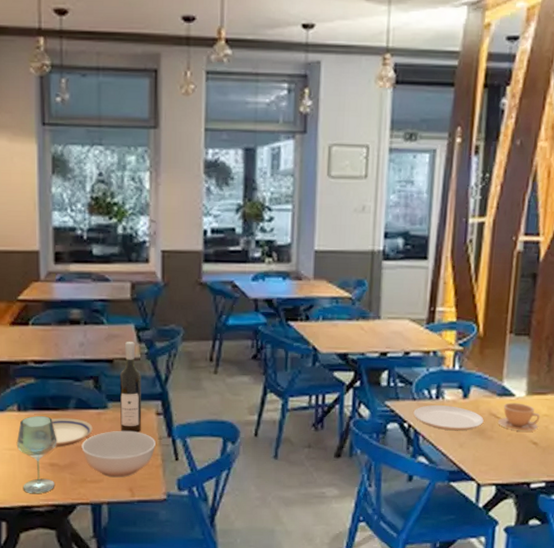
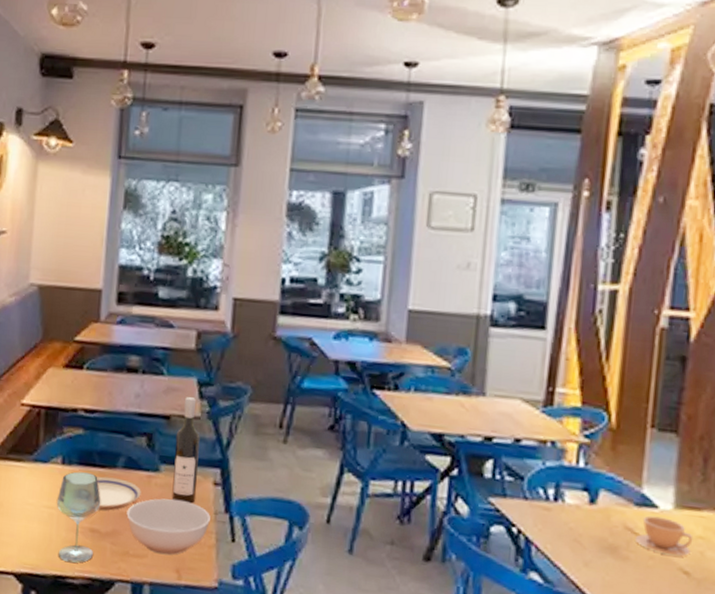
plate: present [413,405,484,431] -> none [524,507,617,546]

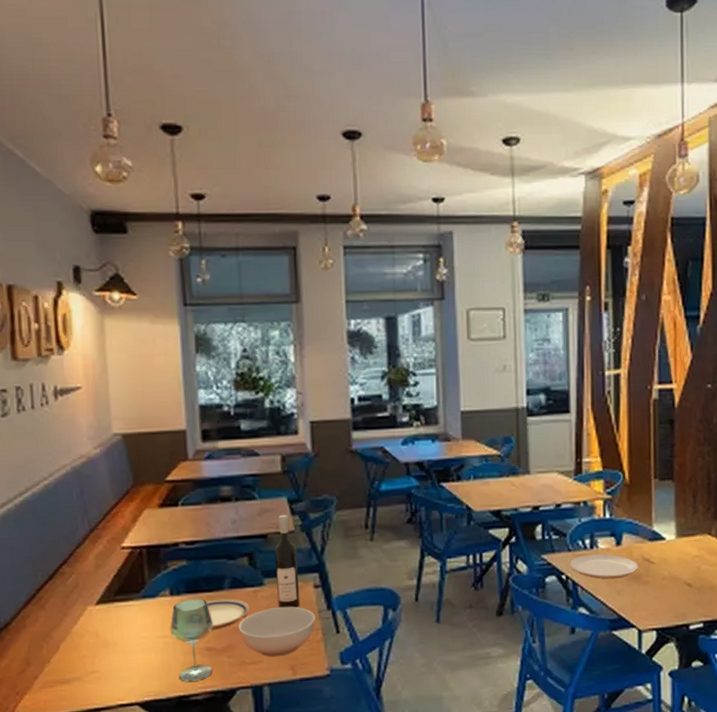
plate: none [524,507,617,546] -> present [570,554,638,579]
teacup: present [635,515,693,556] -> none [651,546,692,574]

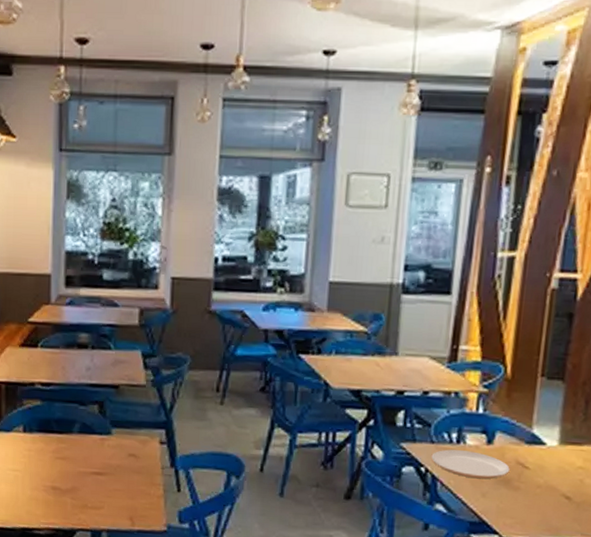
wine glass: present [170,599,213,683] -> none [20,438,60,517]
plate: present [206,598,250,630] -> none [55,441,96,471]
bowl: present [238,606,315,657] -> none [84,457,158,506]
bottle: present [274,514,300,608] -> none [123,367,146,461]

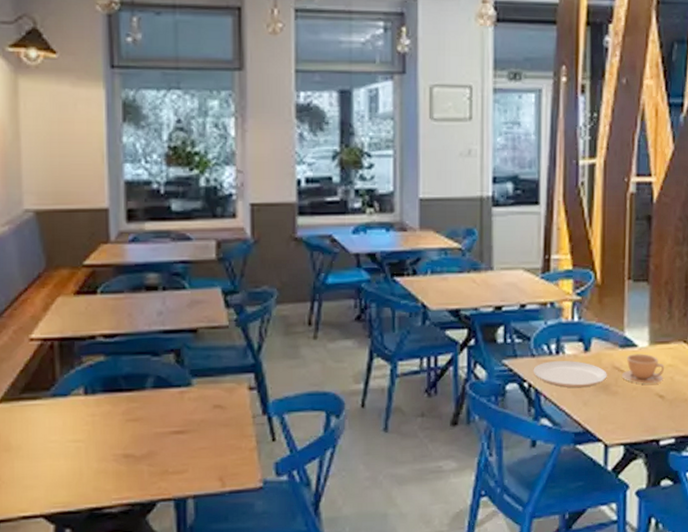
teacup: none [525,451,575,484] -> present [621,354,665,384]

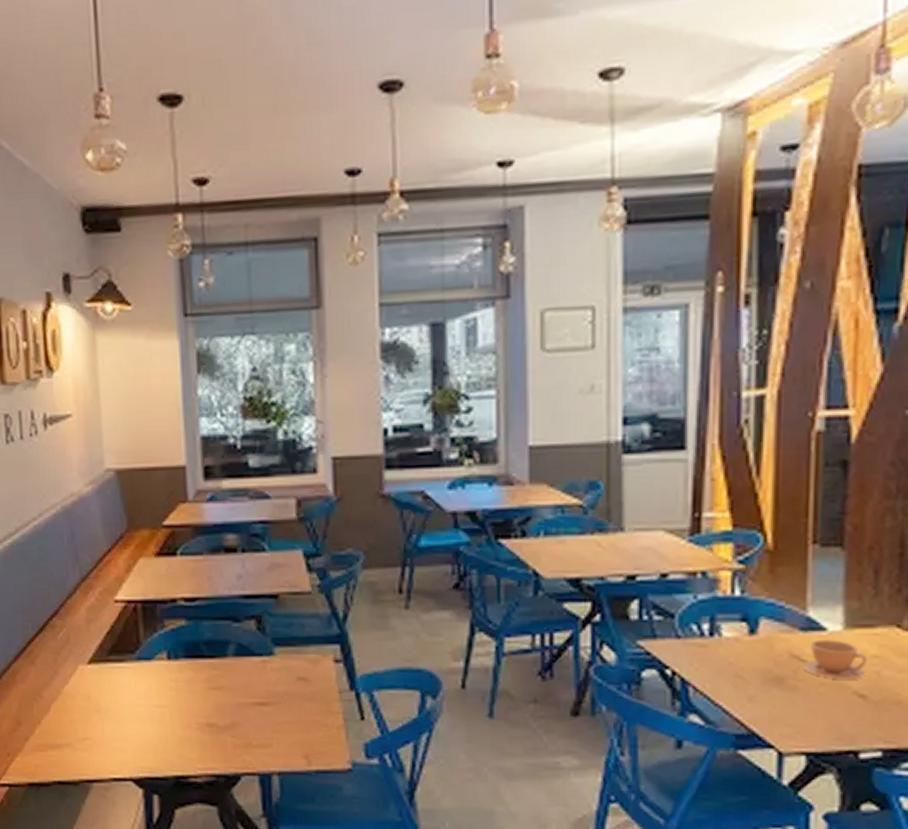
plate: present [533,361,607,388] -> none [678,645,782,680]

